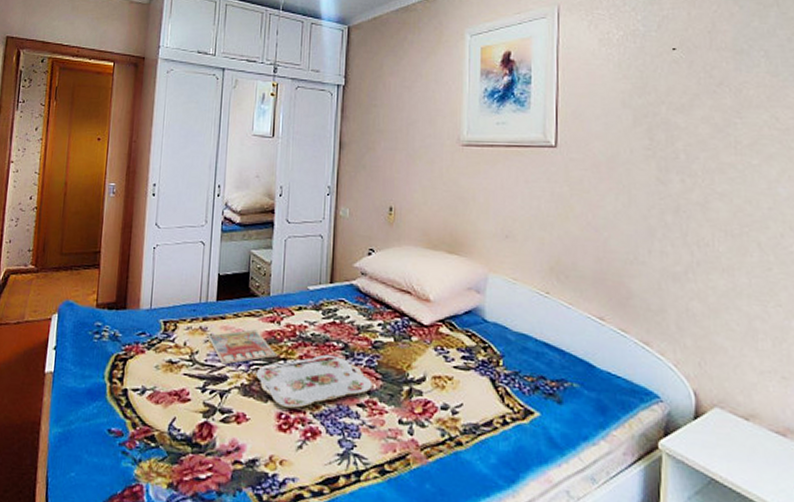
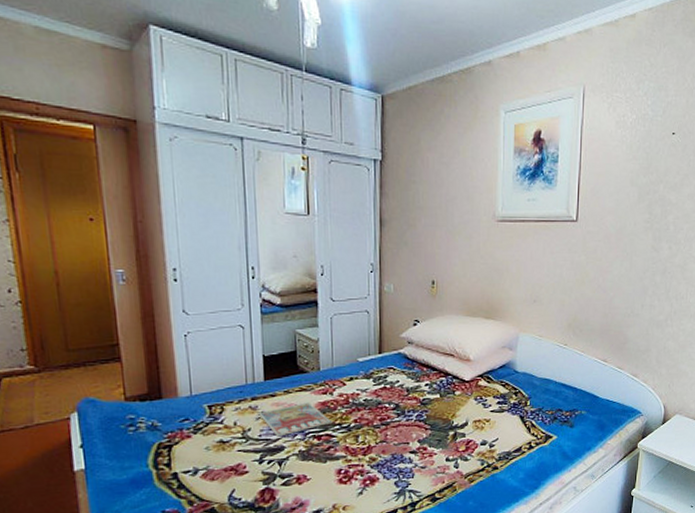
serving tray: present [256,354,373,408] -> none [313,415,422,464]

